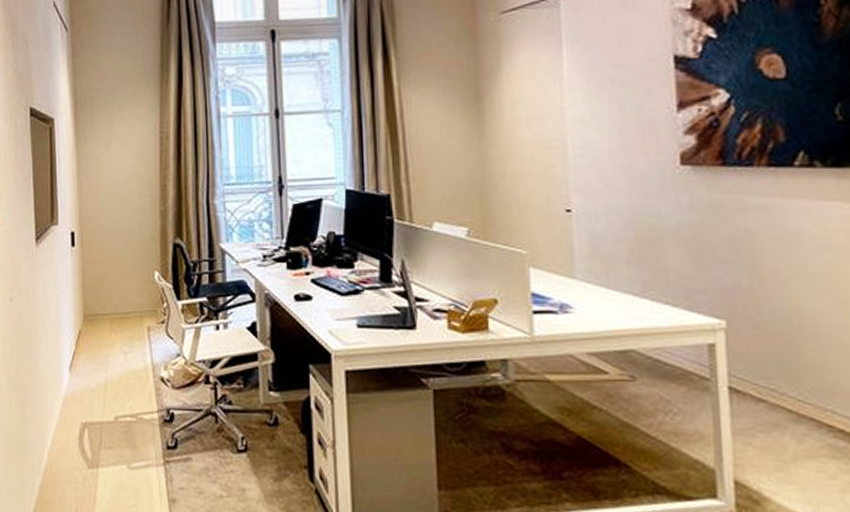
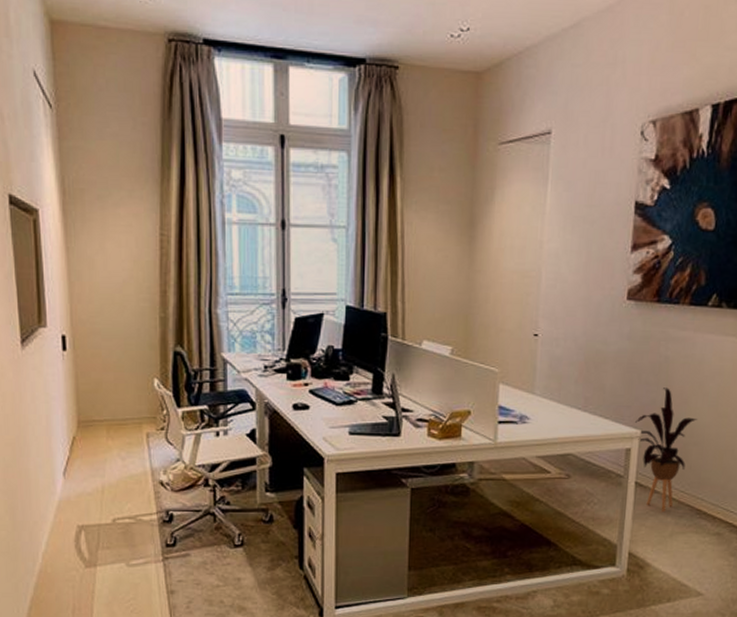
house plant: none [716,267,806,427] -> present [635,388,697,511]

